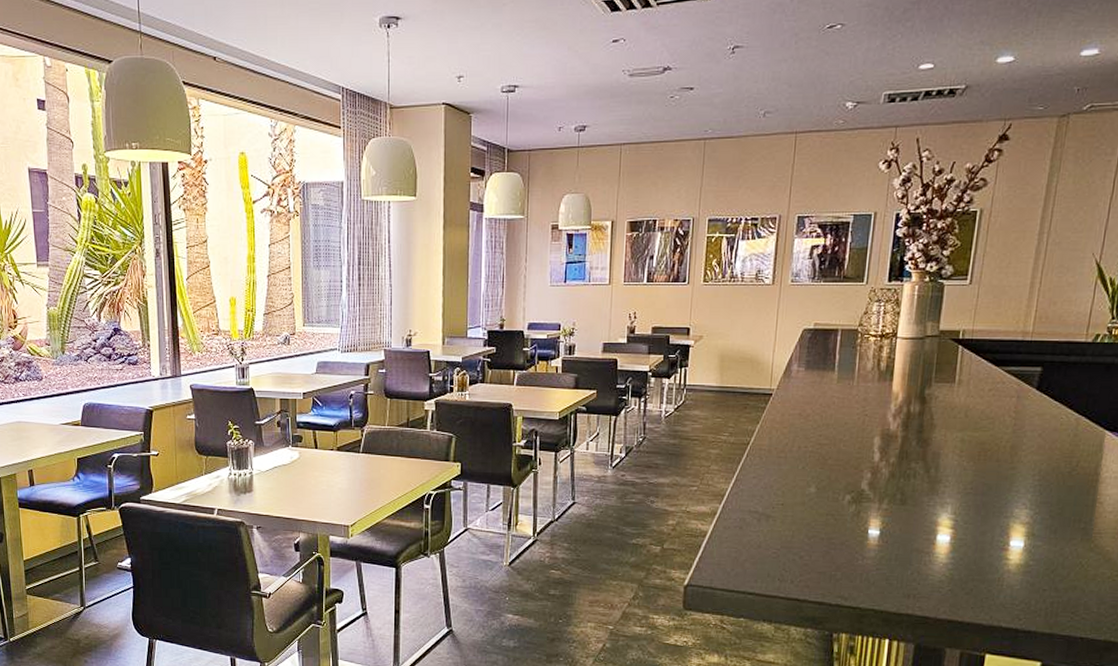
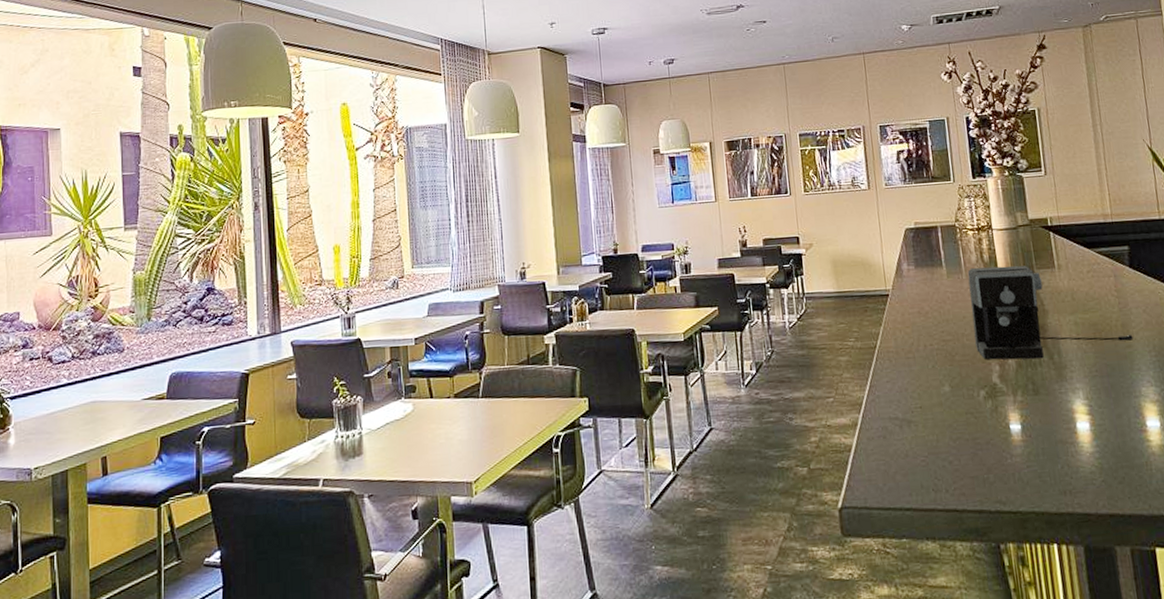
coffee maker: none [851,375,1020,471] -> present [967,265,1134,360]

